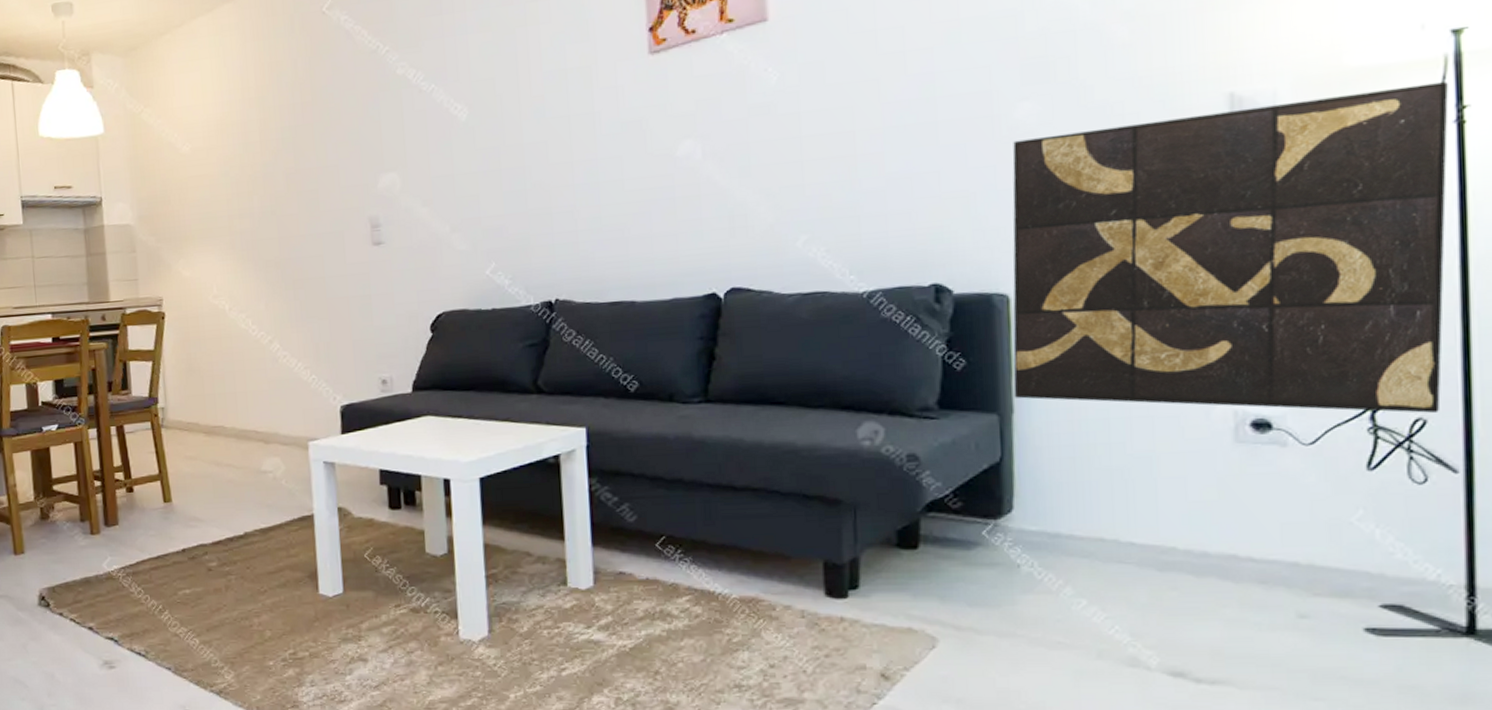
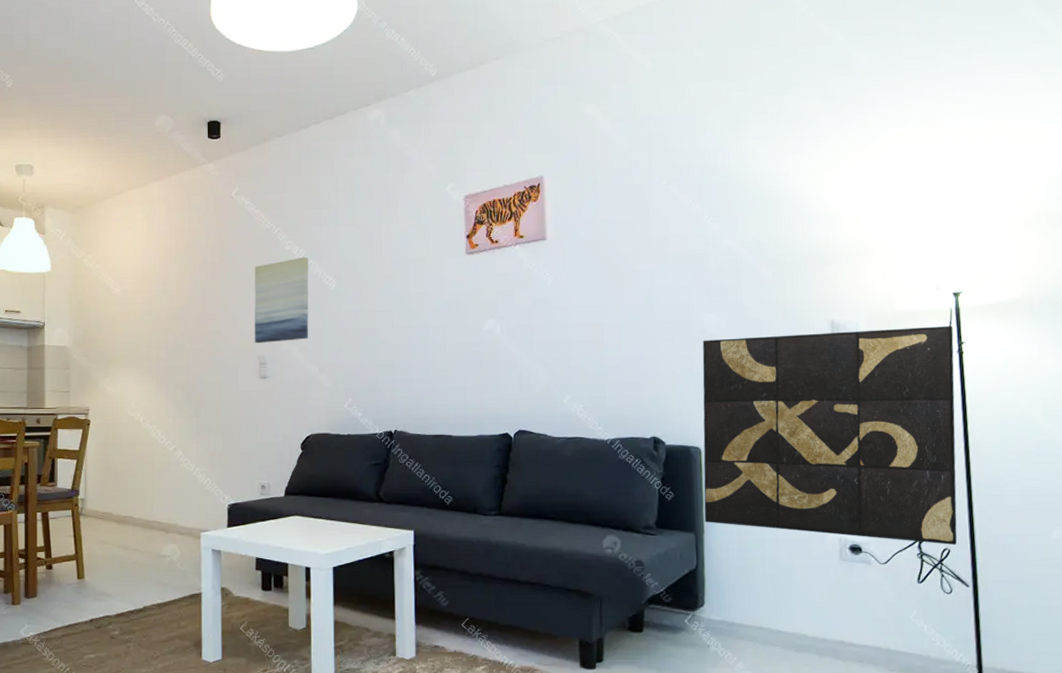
wall art: none [358,81,434,201] -> present [254,256,309,343]

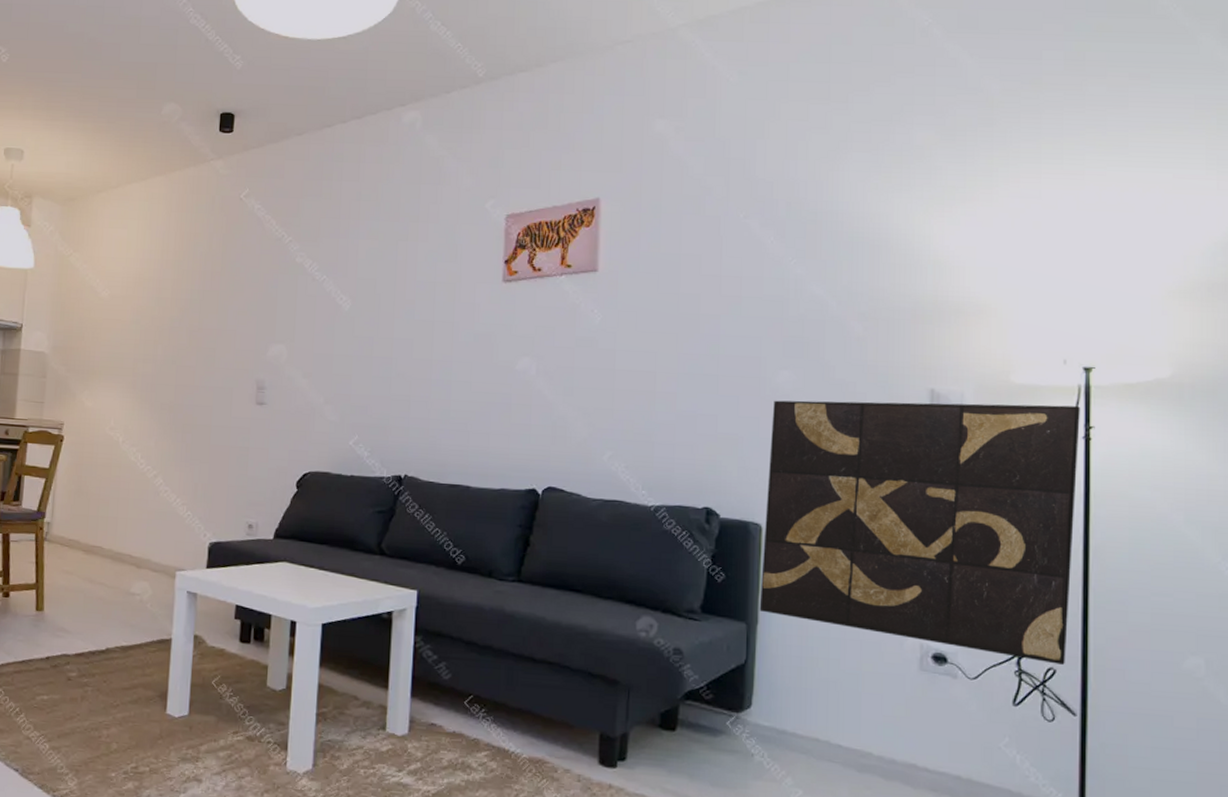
wall art: present [254,256,309,343] -> none [253,271,322,366]

